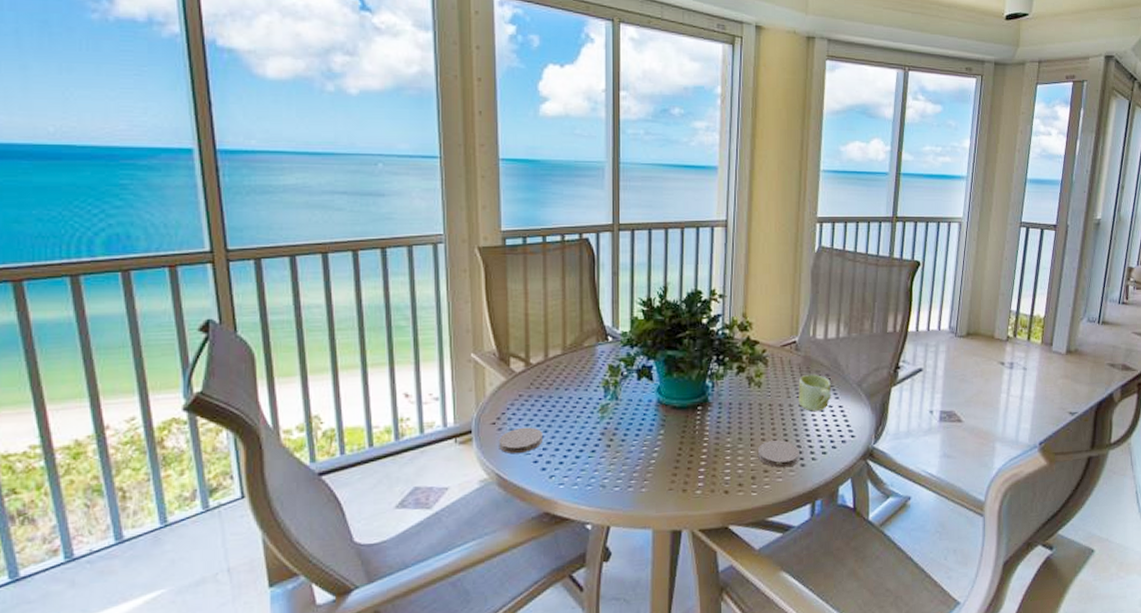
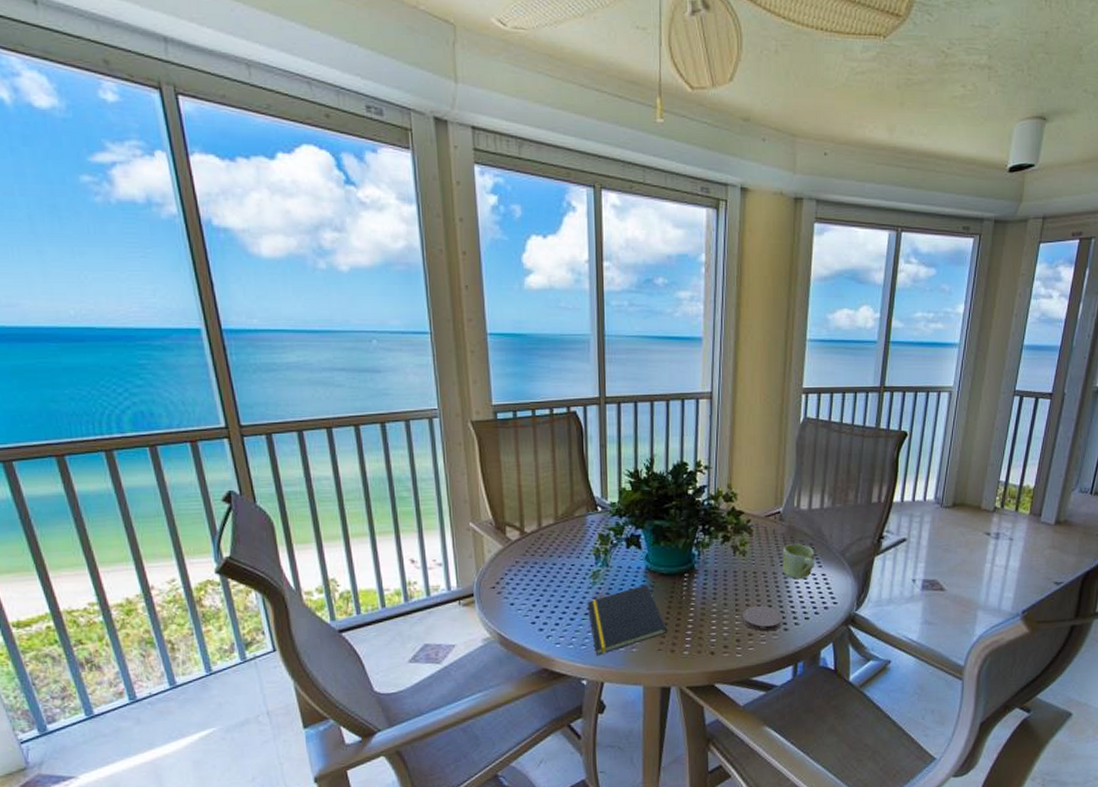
coaster: present [499,427,544,454] -> none [498,591,540,616]
notepad: none [594,418,680,497] -> present [587,584,668,656]

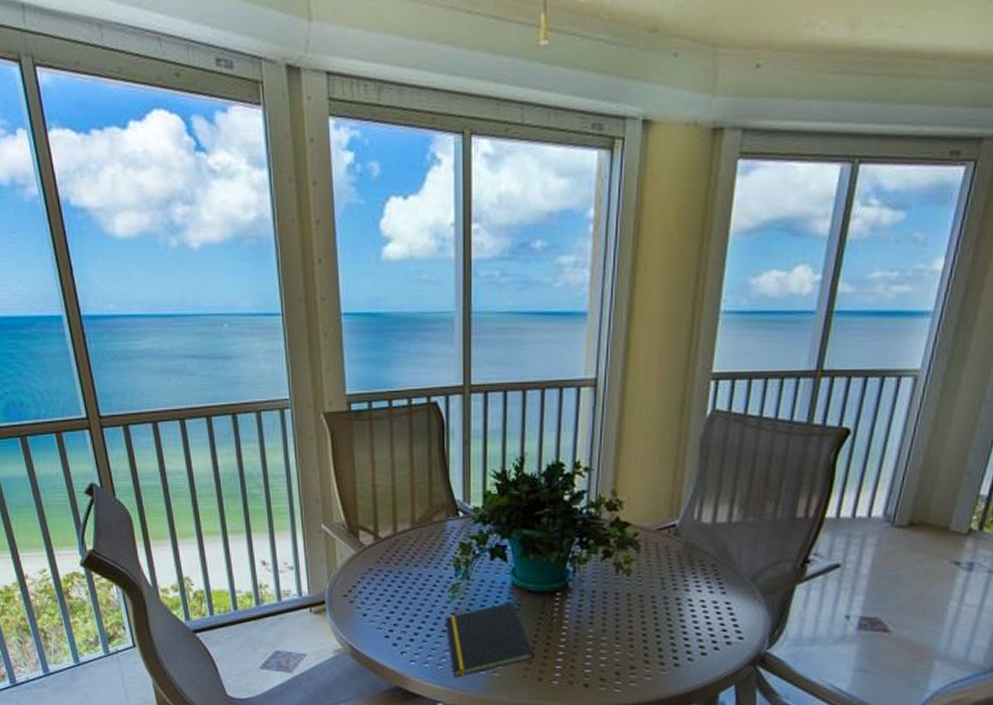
coaster: present [742,605,783,632] -> none [623,634,673,666]
mug: present [782,543,814,579] -> none [675,563,717,606]

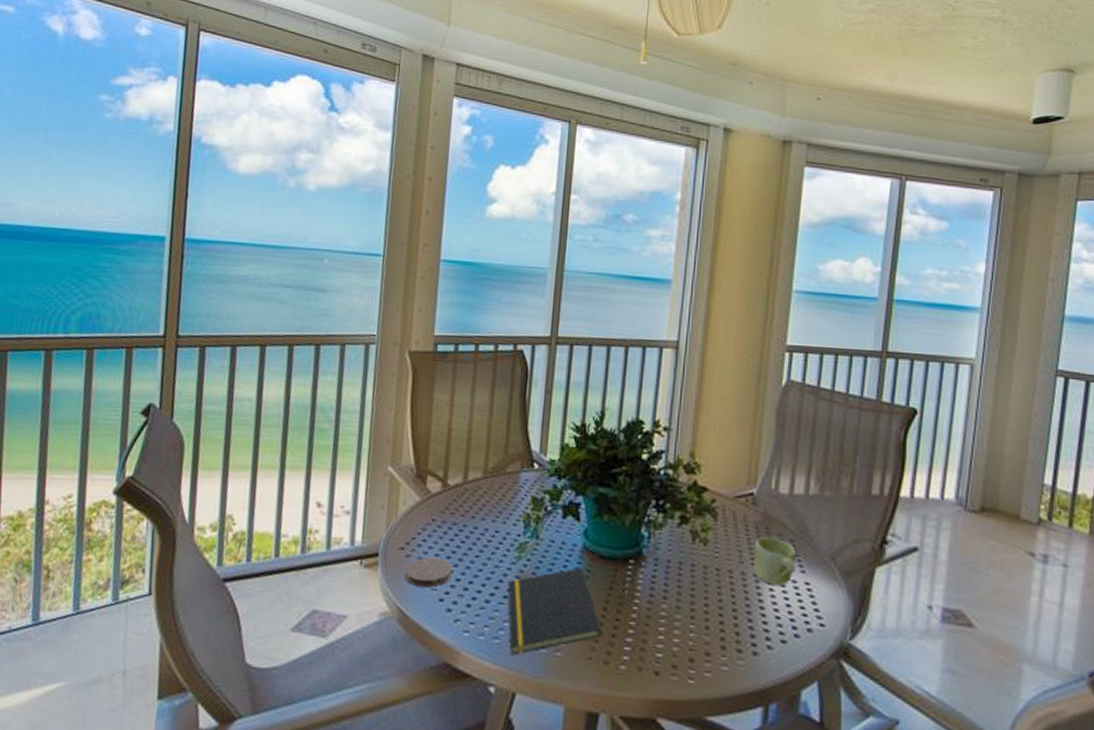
coaster: none [351,601,394,628] -> present [404,557,453,588]
mug: none [675,563,717,606] -> present [753,536,796,586]

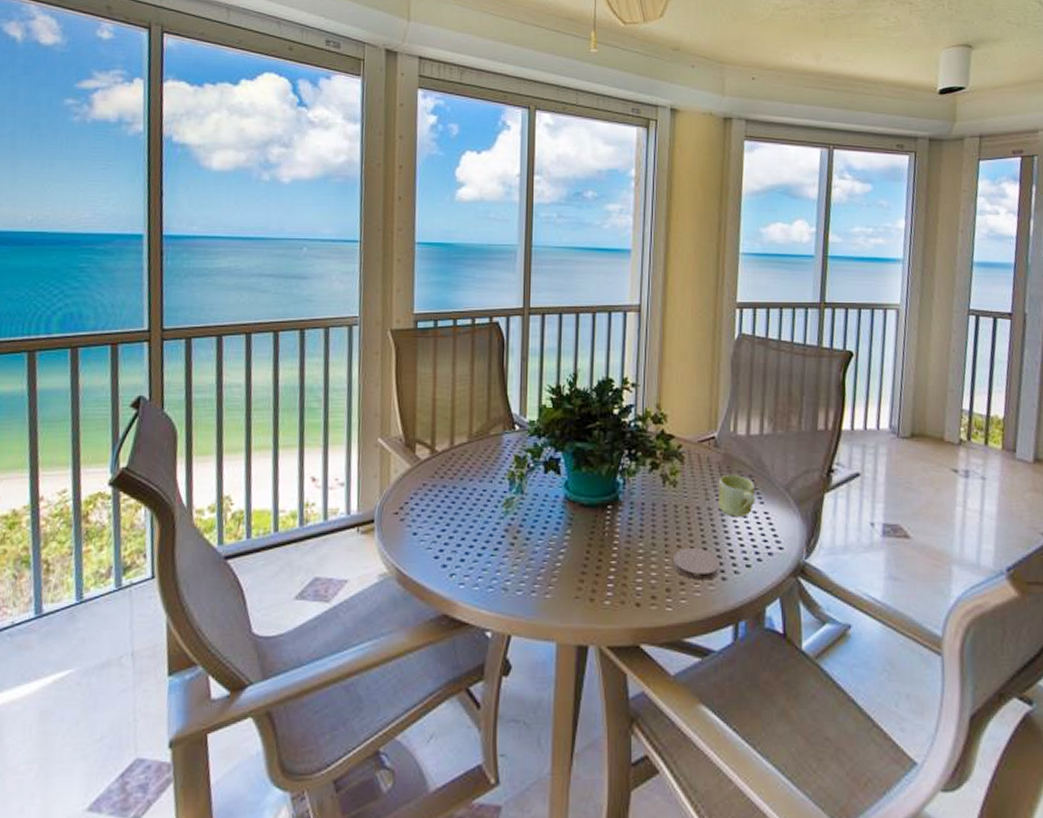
coaster: present [404,557,453,588] -> none [400,519,446,548]
notepad: present [507,567,603,655] -> none [497,516,587,601]
coaster: none [698,614,751,654] -> present [672,547,720,580]

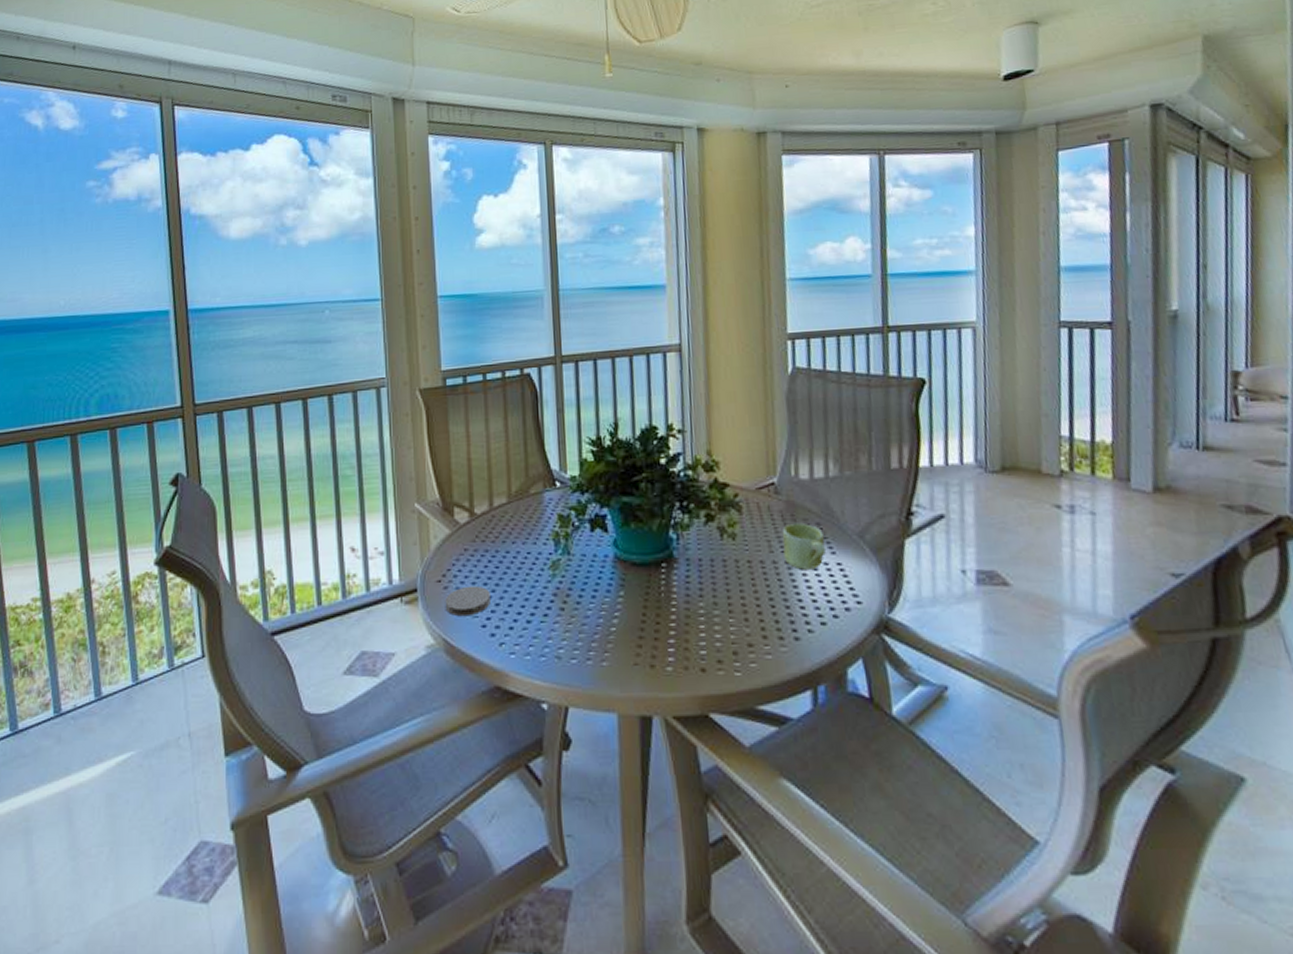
coaster: none [400,519,446,548] -> present [445,585,492,617]
coaster: present [672,547,720,580] -> none [738,605,792,642]

